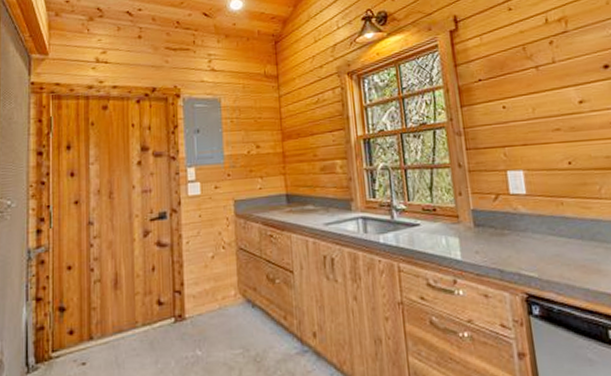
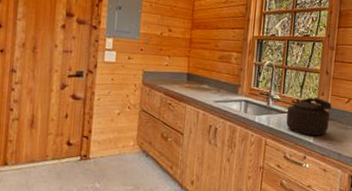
kettle: none [417,200,478,252] -> present [286,97,332,136]

